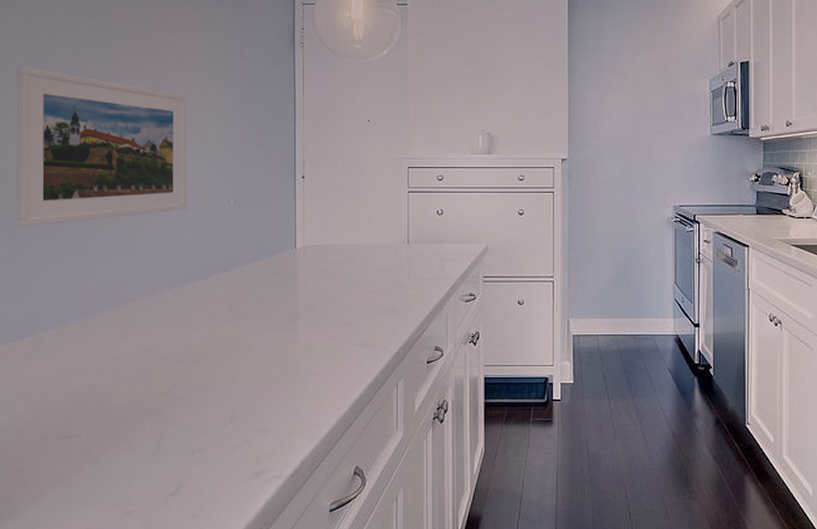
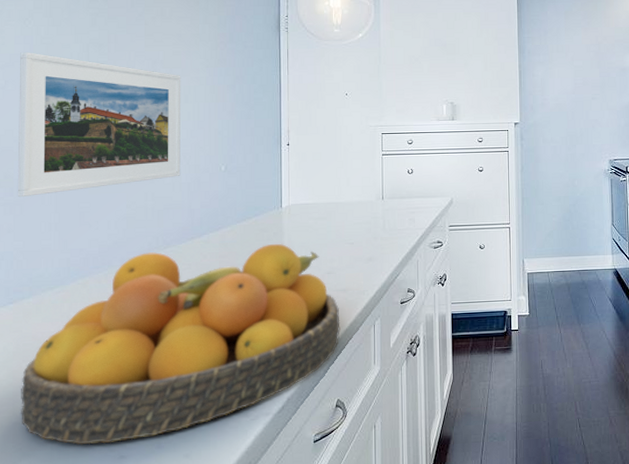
fruit bowl: none [23,288,360,498] -> present [21,243,340,445]

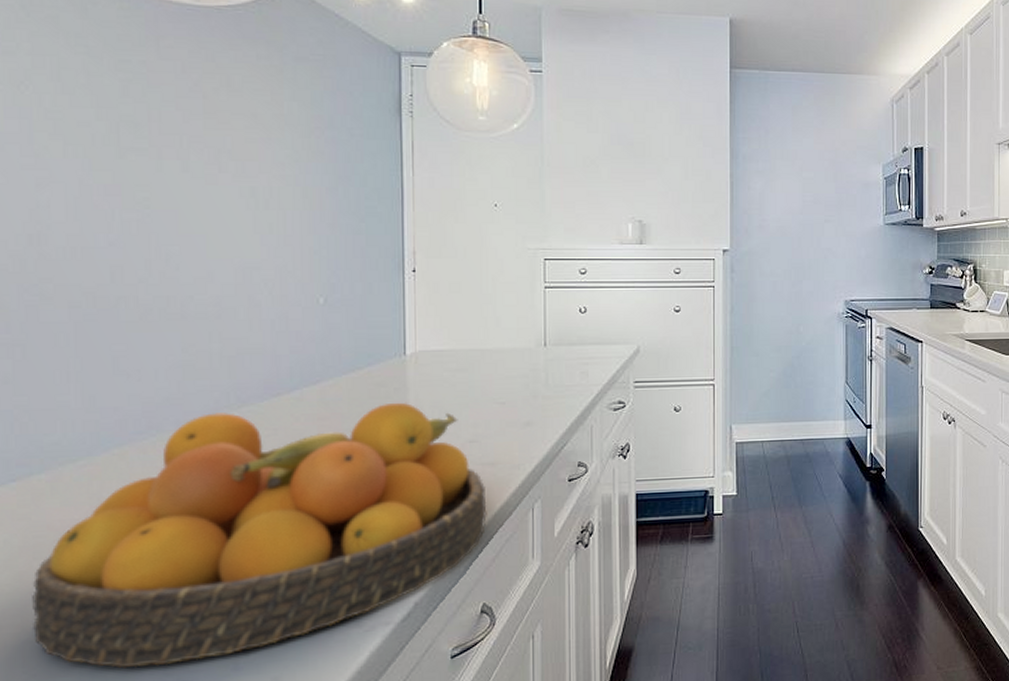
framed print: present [17,52,181,198] -> none [13,130,260,336]

